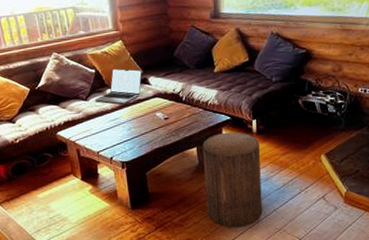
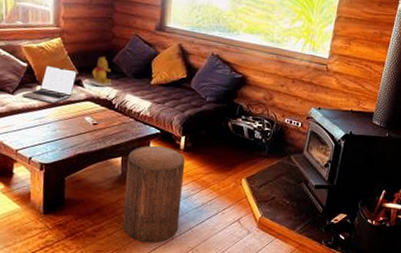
teddy bear: none [154,51,176,81] -> present [89,56,112,86]

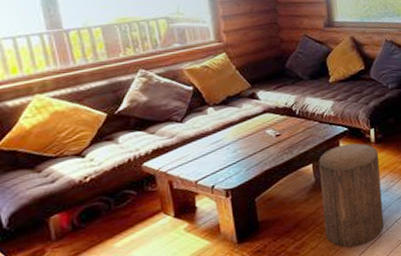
laptop: present [21,65,77,104] -> none [192,83,250,124]
teddy bear: present [89,56,112,86] -> none [264,63,289,95]

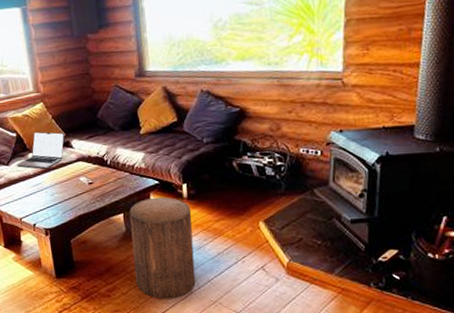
laptop: none [192,83,250,124] -> present [16,131,65,169]

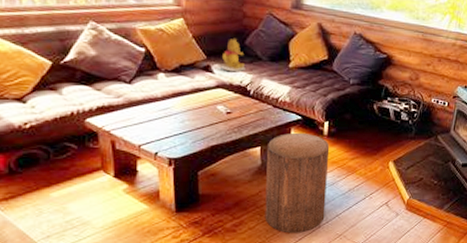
laptop: present [16,131,65,169] -> none [140,49,205,92]
teddy bear: none [77,113,100,144] -> present [219,38,246,71]

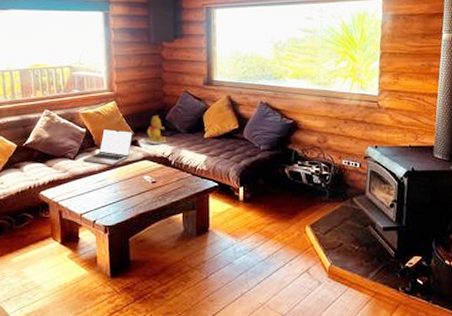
laptop: none [140,49,205,92] -> present [82,128,133,165]
stool: present [265,132,330,233] -> none [189,199,246,301]

